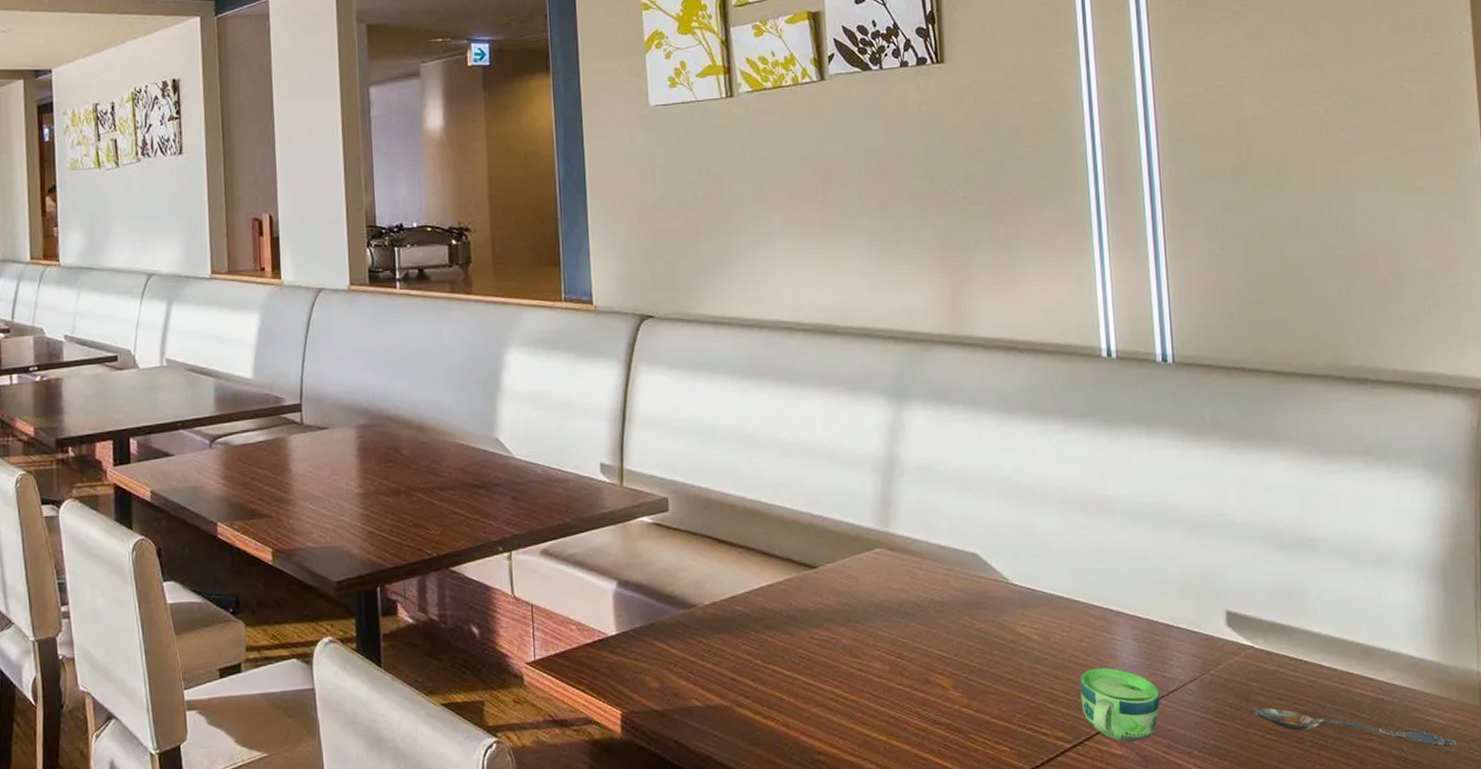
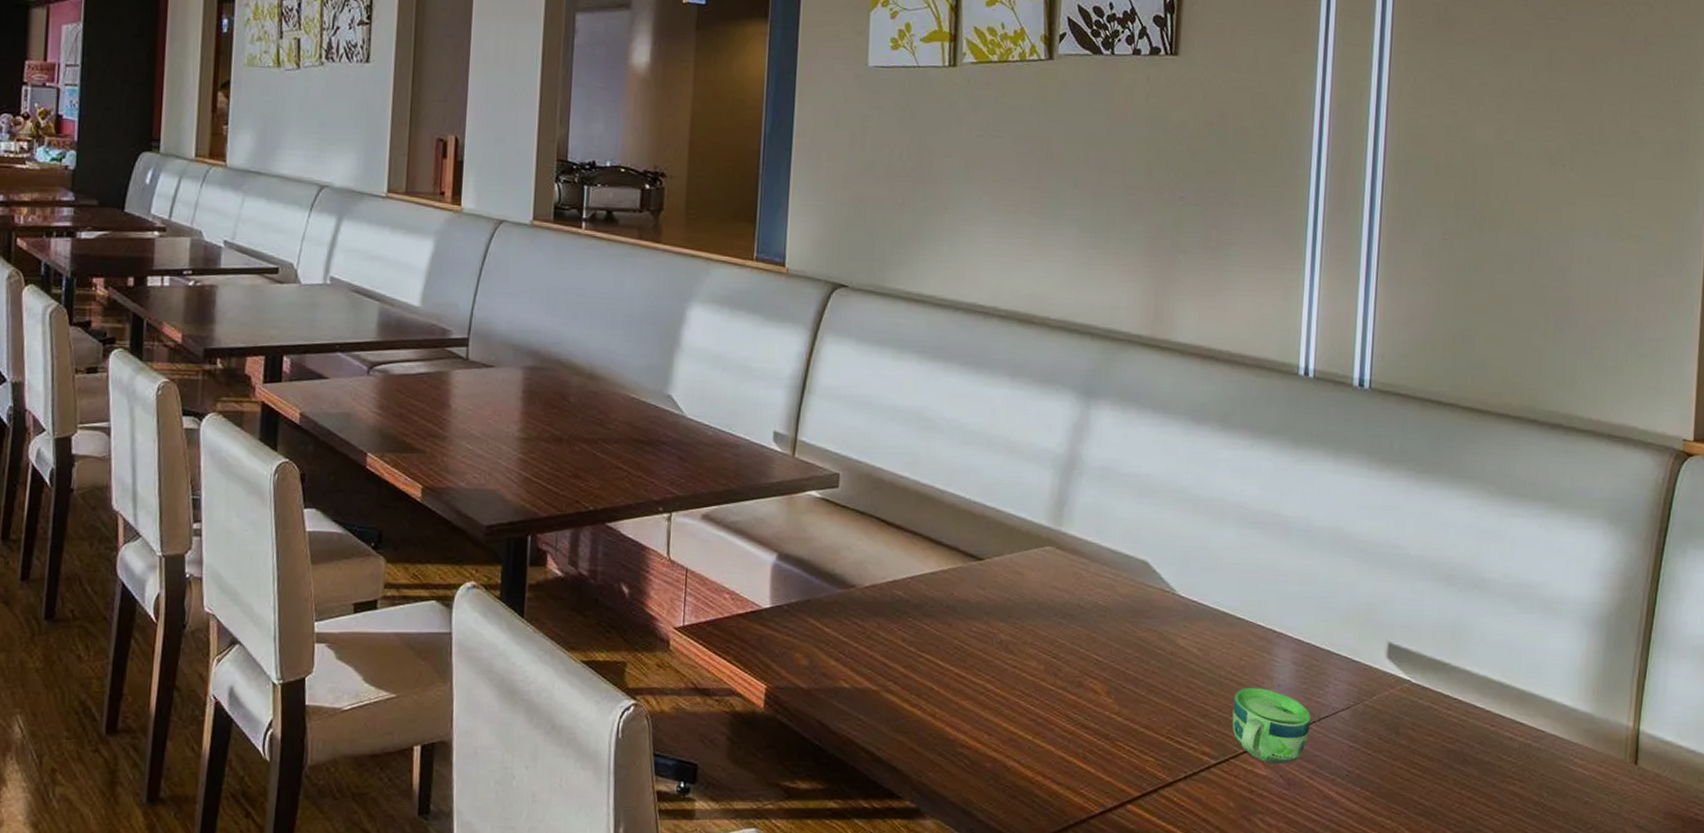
spoon: present [1253,708,1458,747] -> none [1401,742,1597,797]

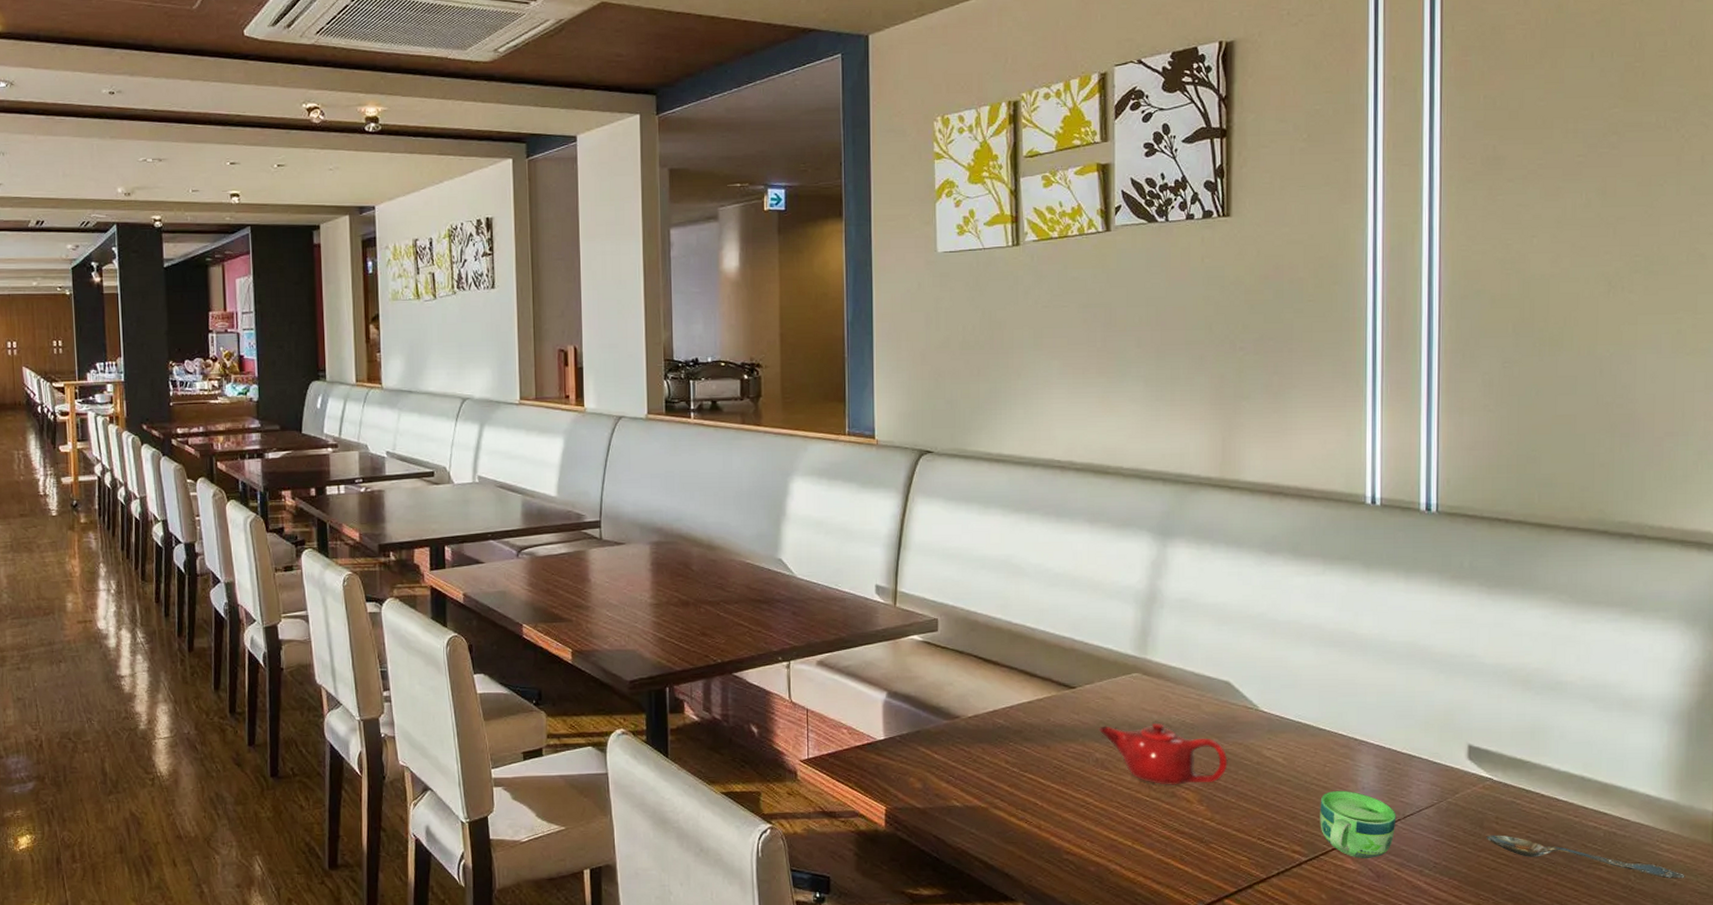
teapot: none [1005,602,1140,674] -> present [1098,722,1228,785]
spoon: none [1401,742,1597,797] -> present [1486,835,1685,879]

